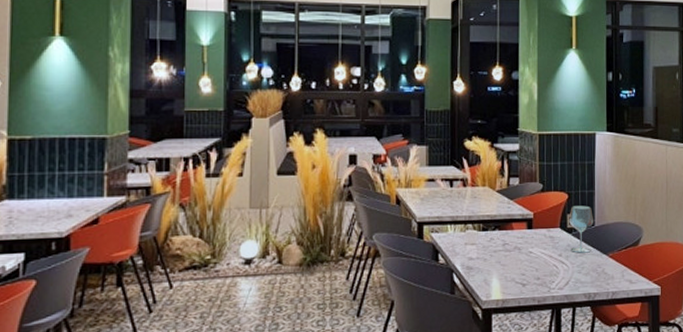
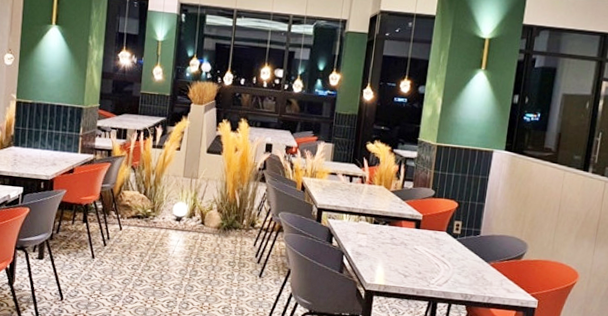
wine glass: present [569,205,593,253] -> none [453,214,480,258]

